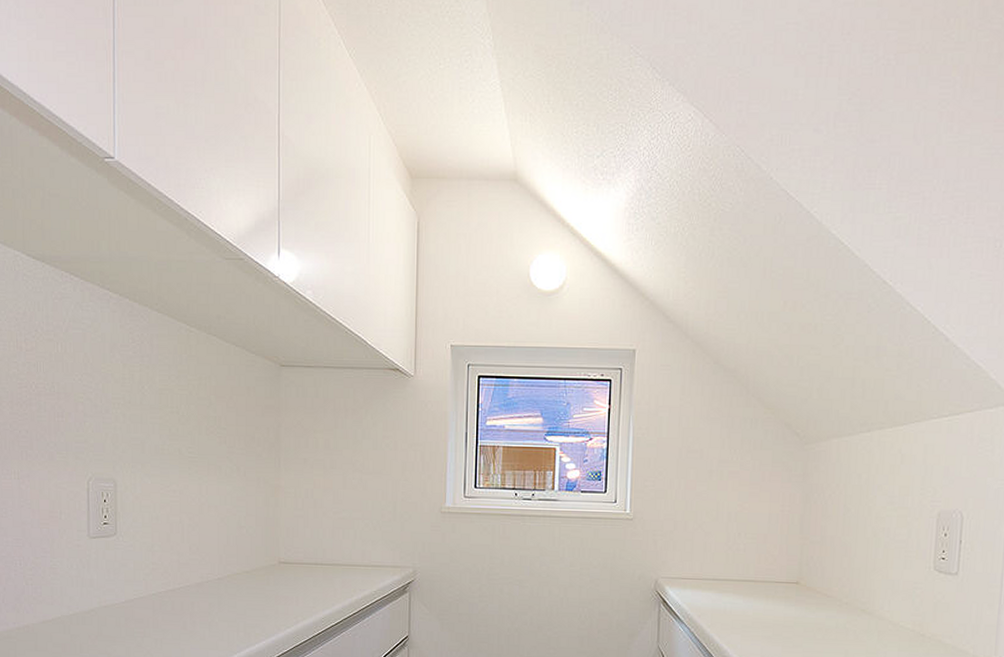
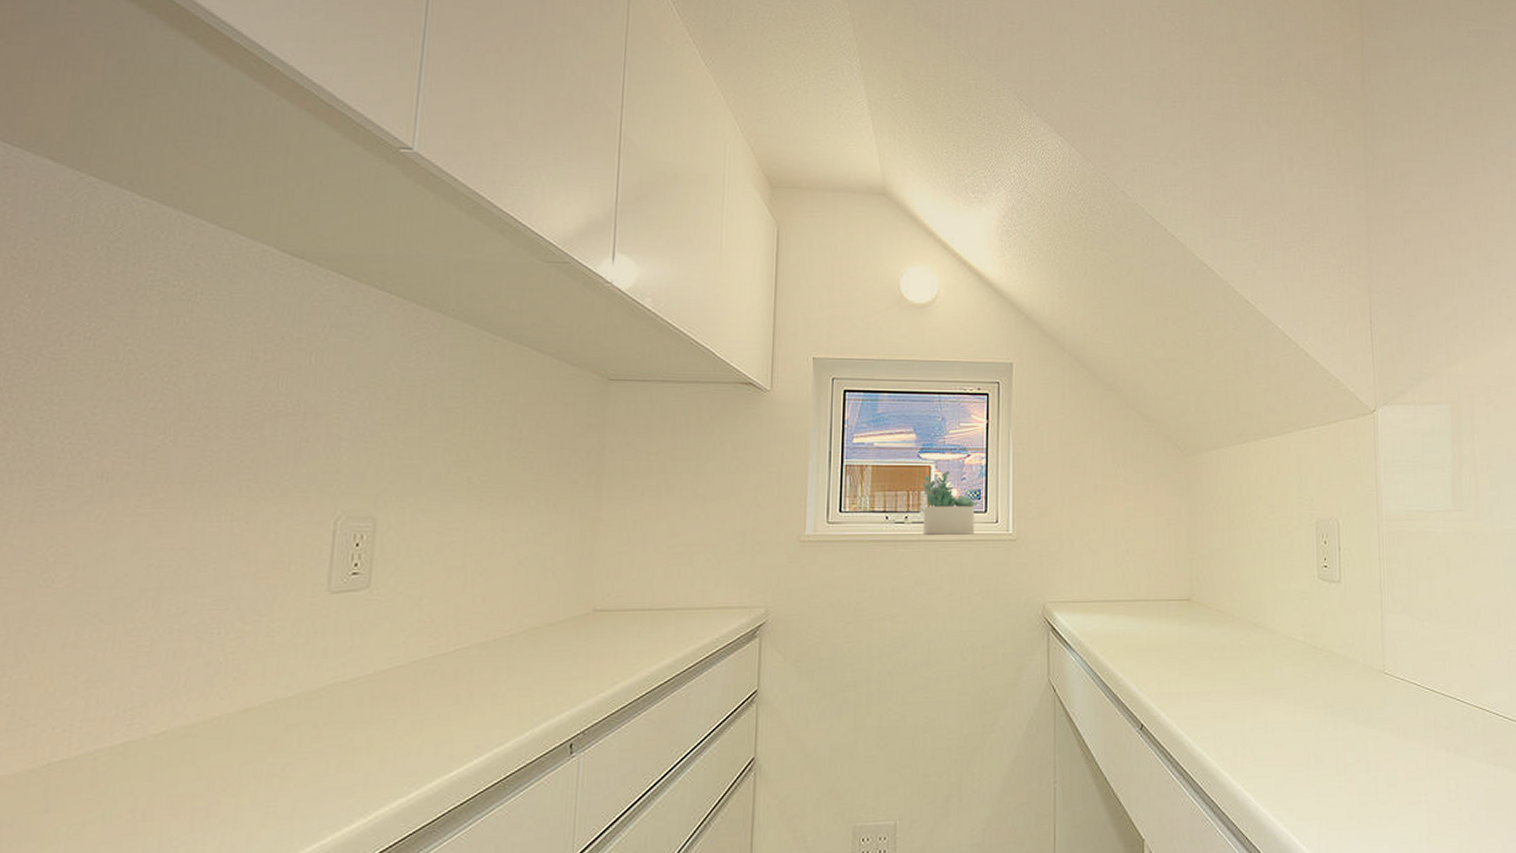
succulent plant: none [547,453,599,513] -> present [922,471,979,535]

